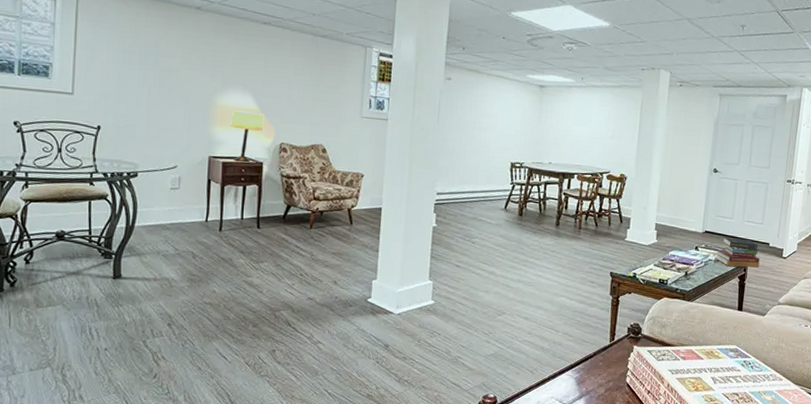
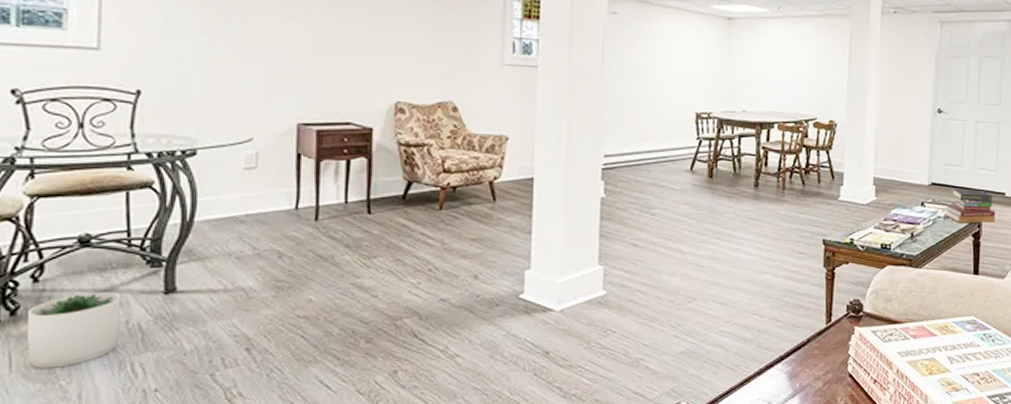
planter: none [20,274,83,327] -> present [26,291,120,369]
table lamp: present [230,110,264,163] -> none [326,62,373,130]

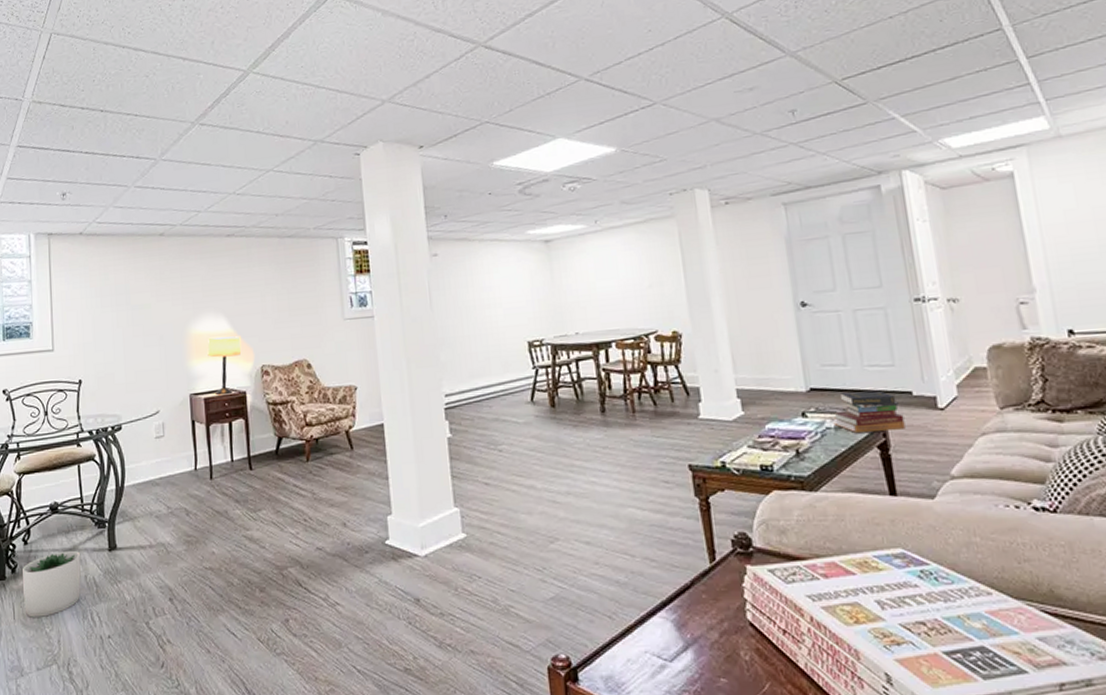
table lamp: none [326,62,373,130] -> present [207,336,242,396]

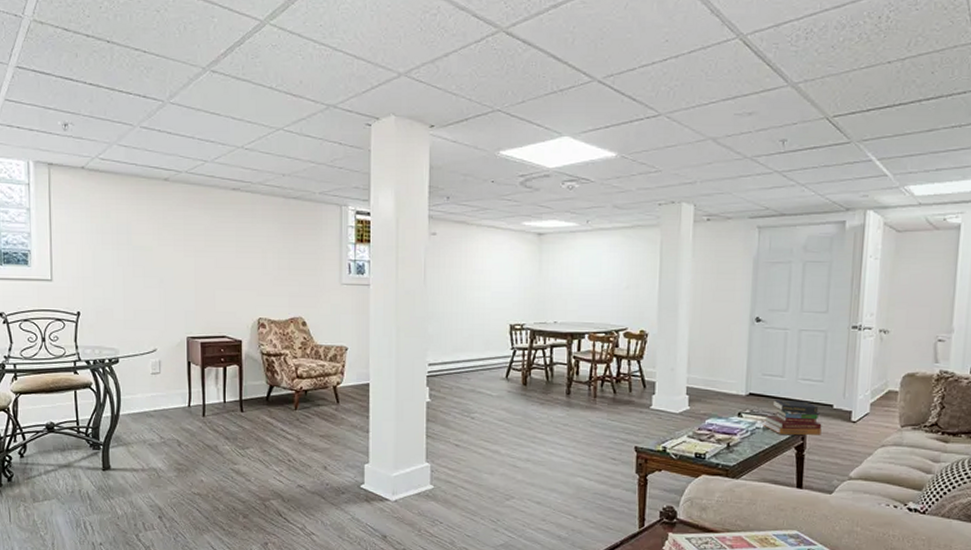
planter: present [22,550,81,618] -> none [18,466,75,522]
table lamp: present [207,336,242,396] -> none [206,286,240,342]

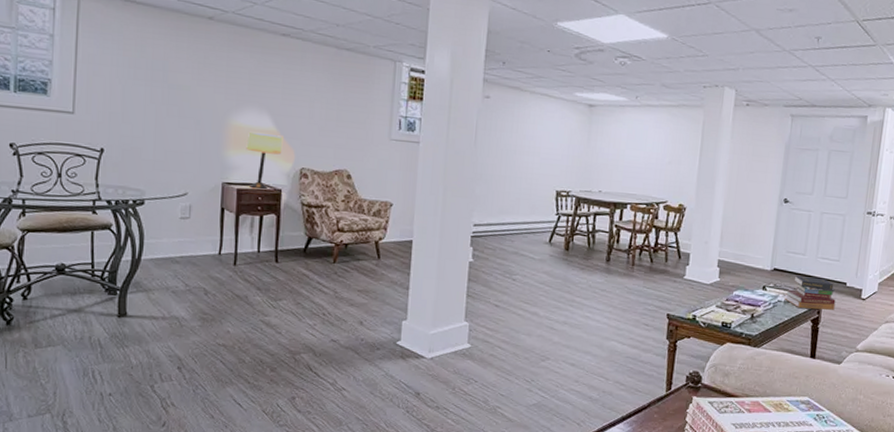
table lamp: none [206,286,240,342] -> present [246,131,283,190]

